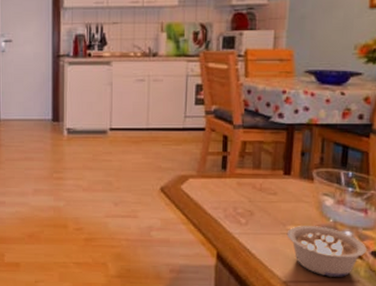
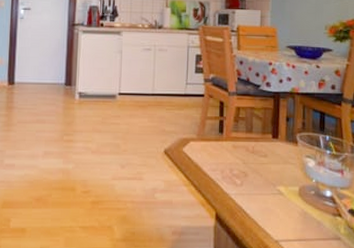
legume: present [286,225,367,277] -> none [277,185,345,235]

